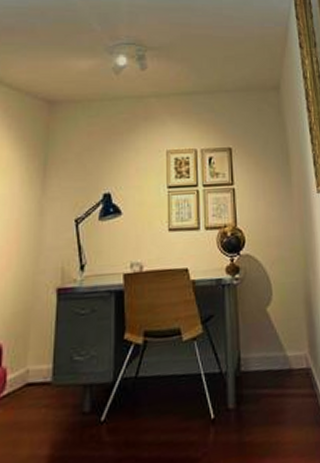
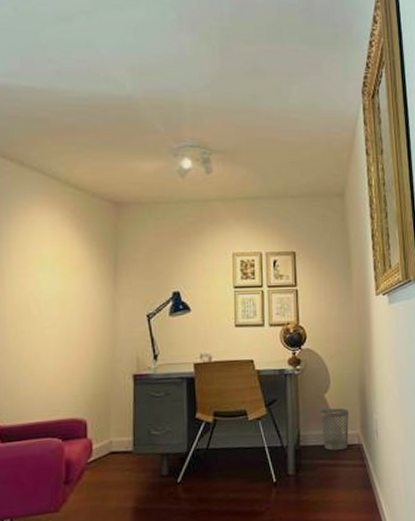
wastebasket: none [263,323,296,377] -> present [320,408,349,451]

